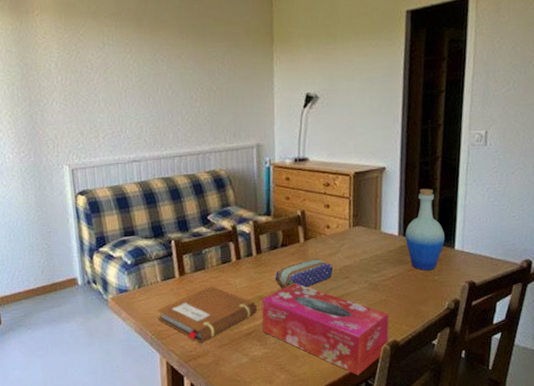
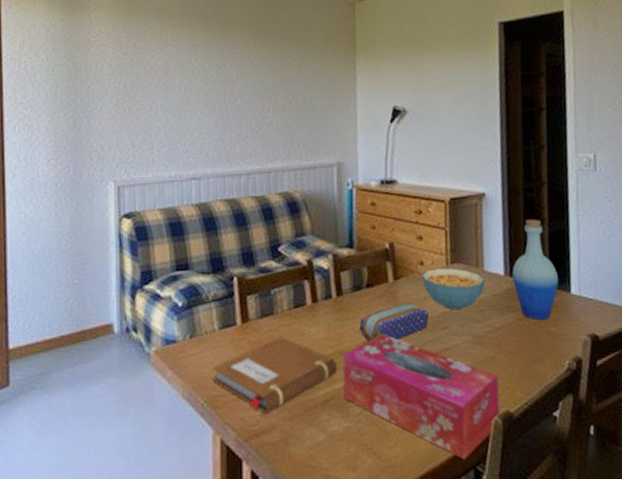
cereal bowl: none [328,230,381,264] -> present [421,268,485,310]

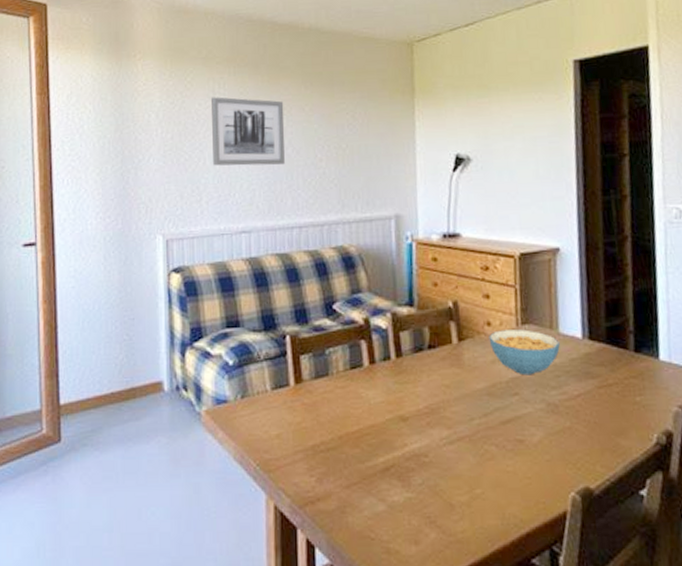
wall art: none [164,49,234,115] -> present [212,97,285,166]
notebook: present [213,336,337,413] -> none [265,399,397,479]
tissue box: present [343,334,500,460] -> none [403,399,578,539]
pencil case: present [360,303,429,341] -> none [421,366,497,407]
bottle: present [512,219,559,320] -> none [591,276,646,388]

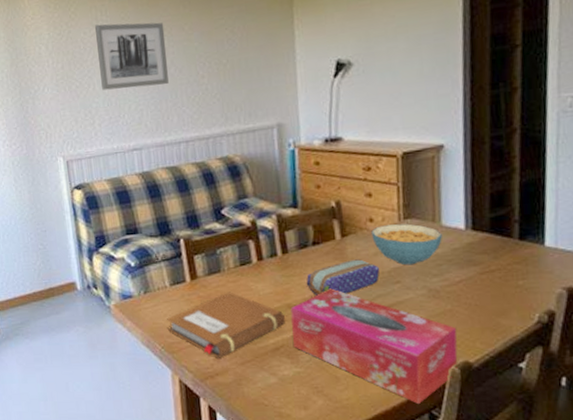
notebook: none [265,399,397,479] -> present [167,291,285,358]
tissue box: none [403,399,578,539] -> present [290,288,458,405]
pencil case: none [421,366,497,407] -> present [307,259,379,296]

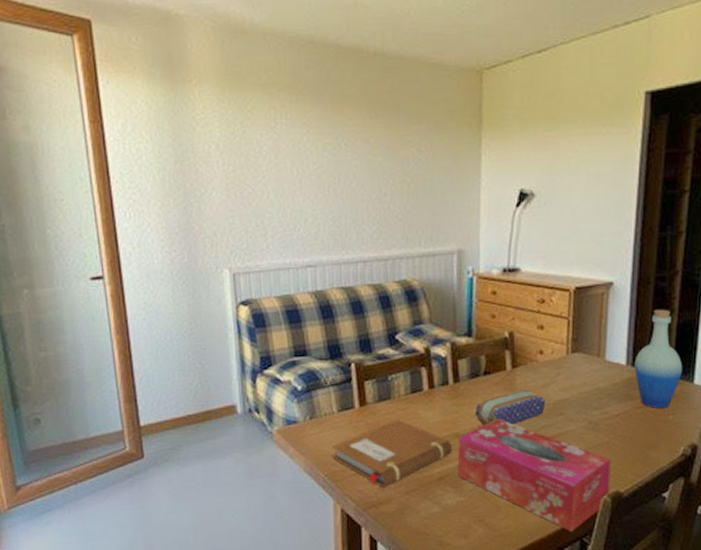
wall art: present [95,22,169,90] -> none [273,127,349,200]
cereal bowl: present [371,224,442,265] -> none [540,357,605,398]
bottle: none [474,169,531,273] -> present [634,309,683,408]

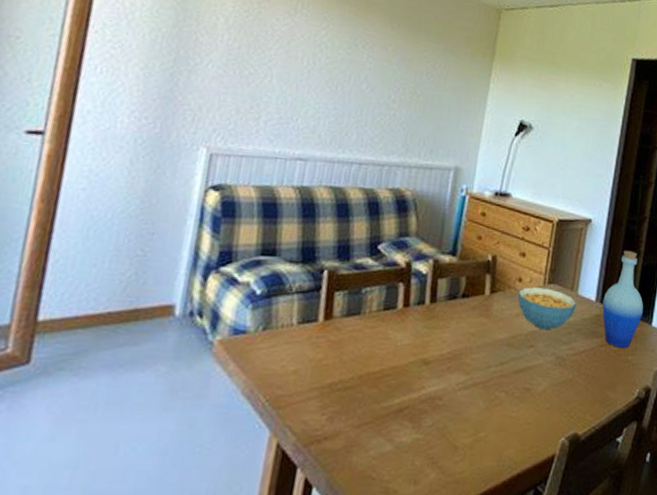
notebook: present [332,419,452,487] -> none [280,338,417,418]
tissue box: present [458,418,612,533] -> none [418,346,573,480]
pencil case: present [476,390,545,425] -> none [447,318,518,354]
cereal bowl: none [540,357,605,398] -> present [517,287,577,330]

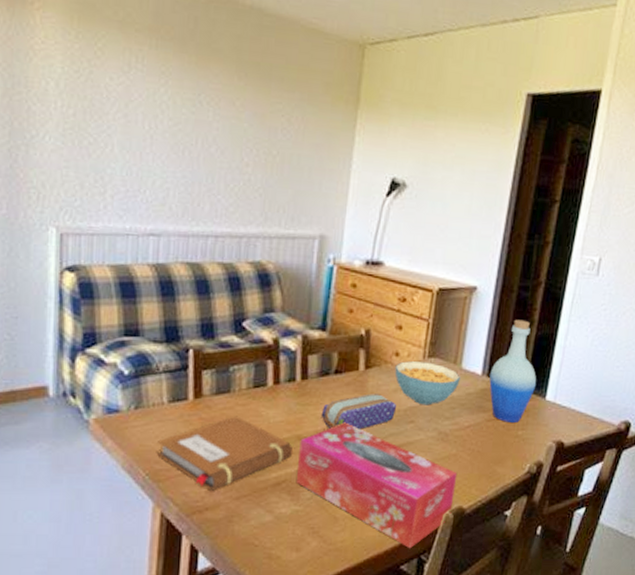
notebook: none [280,338,417,418] -> present [157,416,292,491]
tissue box: none [418,346,573,480] -> present [296,422,458,549]
pencil case: none [447,318,518,354] -> present [322,393,396,430]

